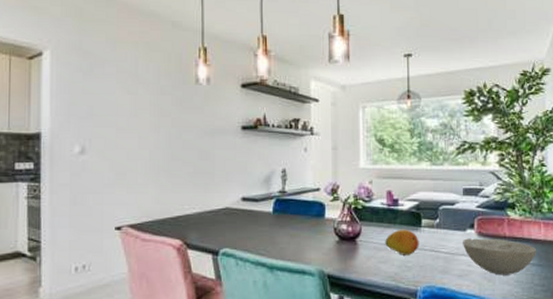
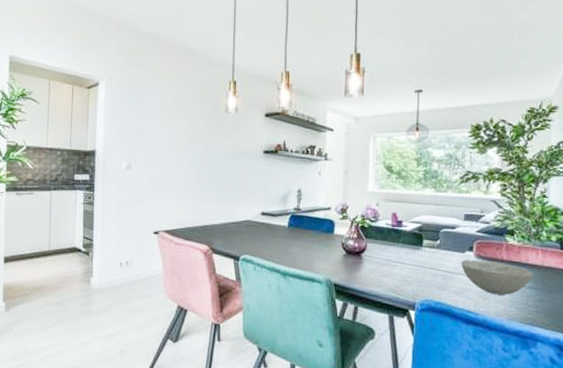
fruit: present [385,229,419,255] -> none [388,247,420,271]

